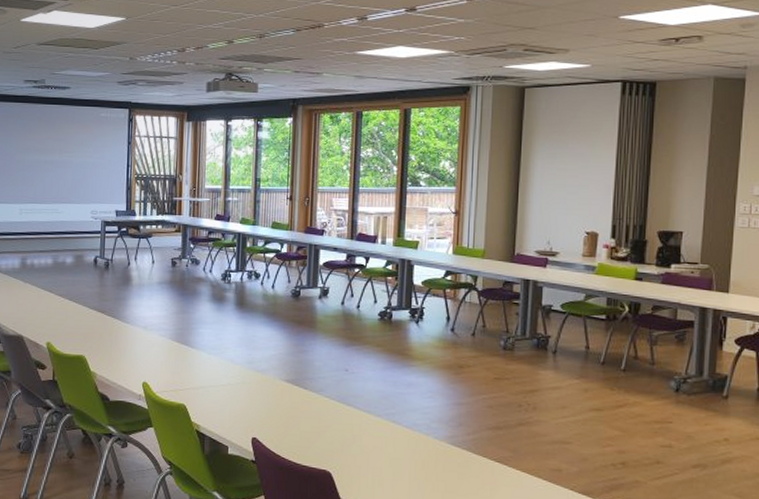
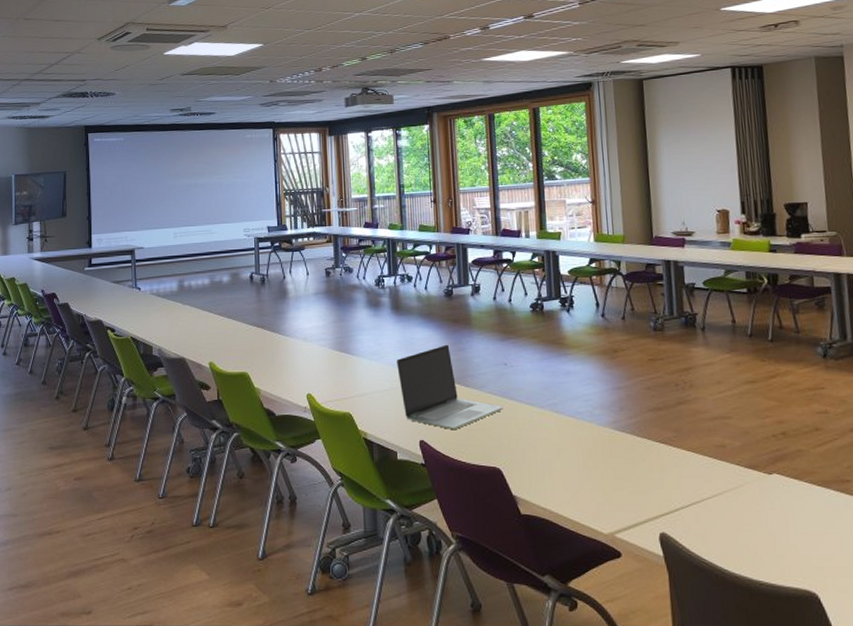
laptop: none [235,345,340,431] -> present [395,344,503,430]

